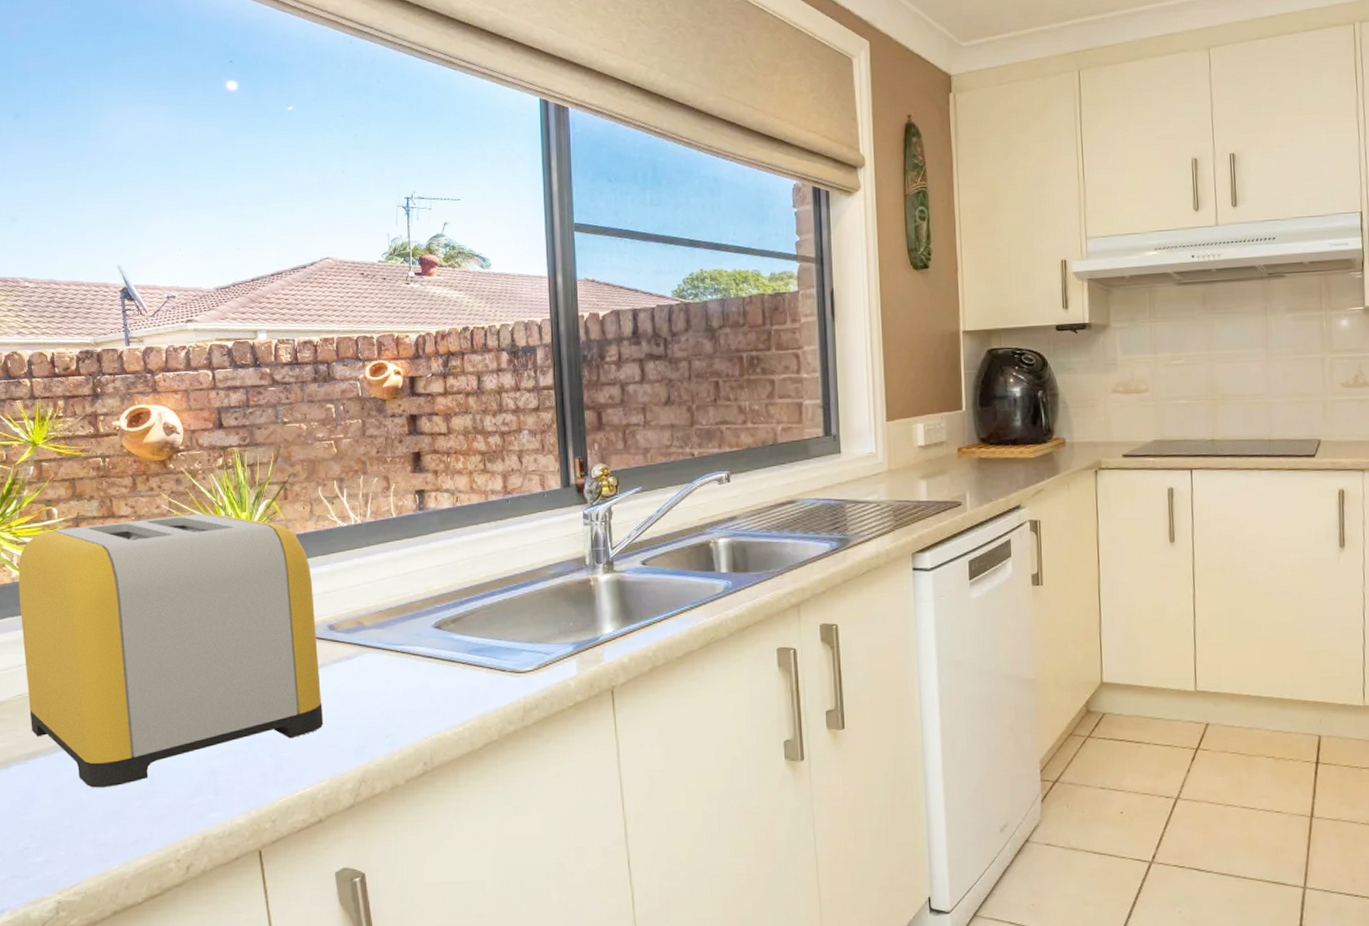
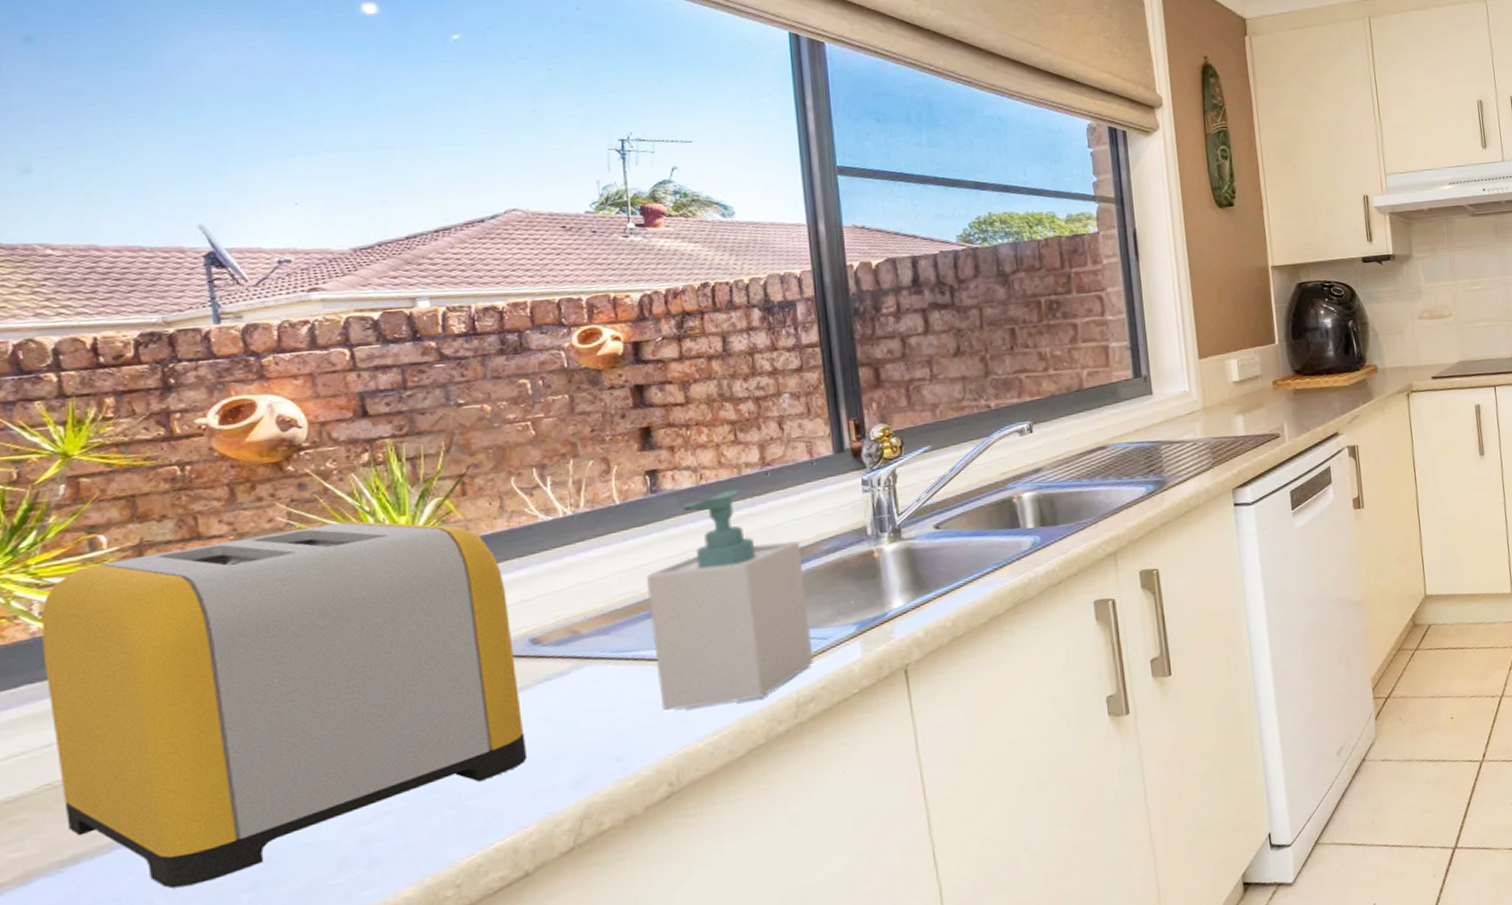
soap bottle: none [413,512,538,701] -> present [645,489,814,711]

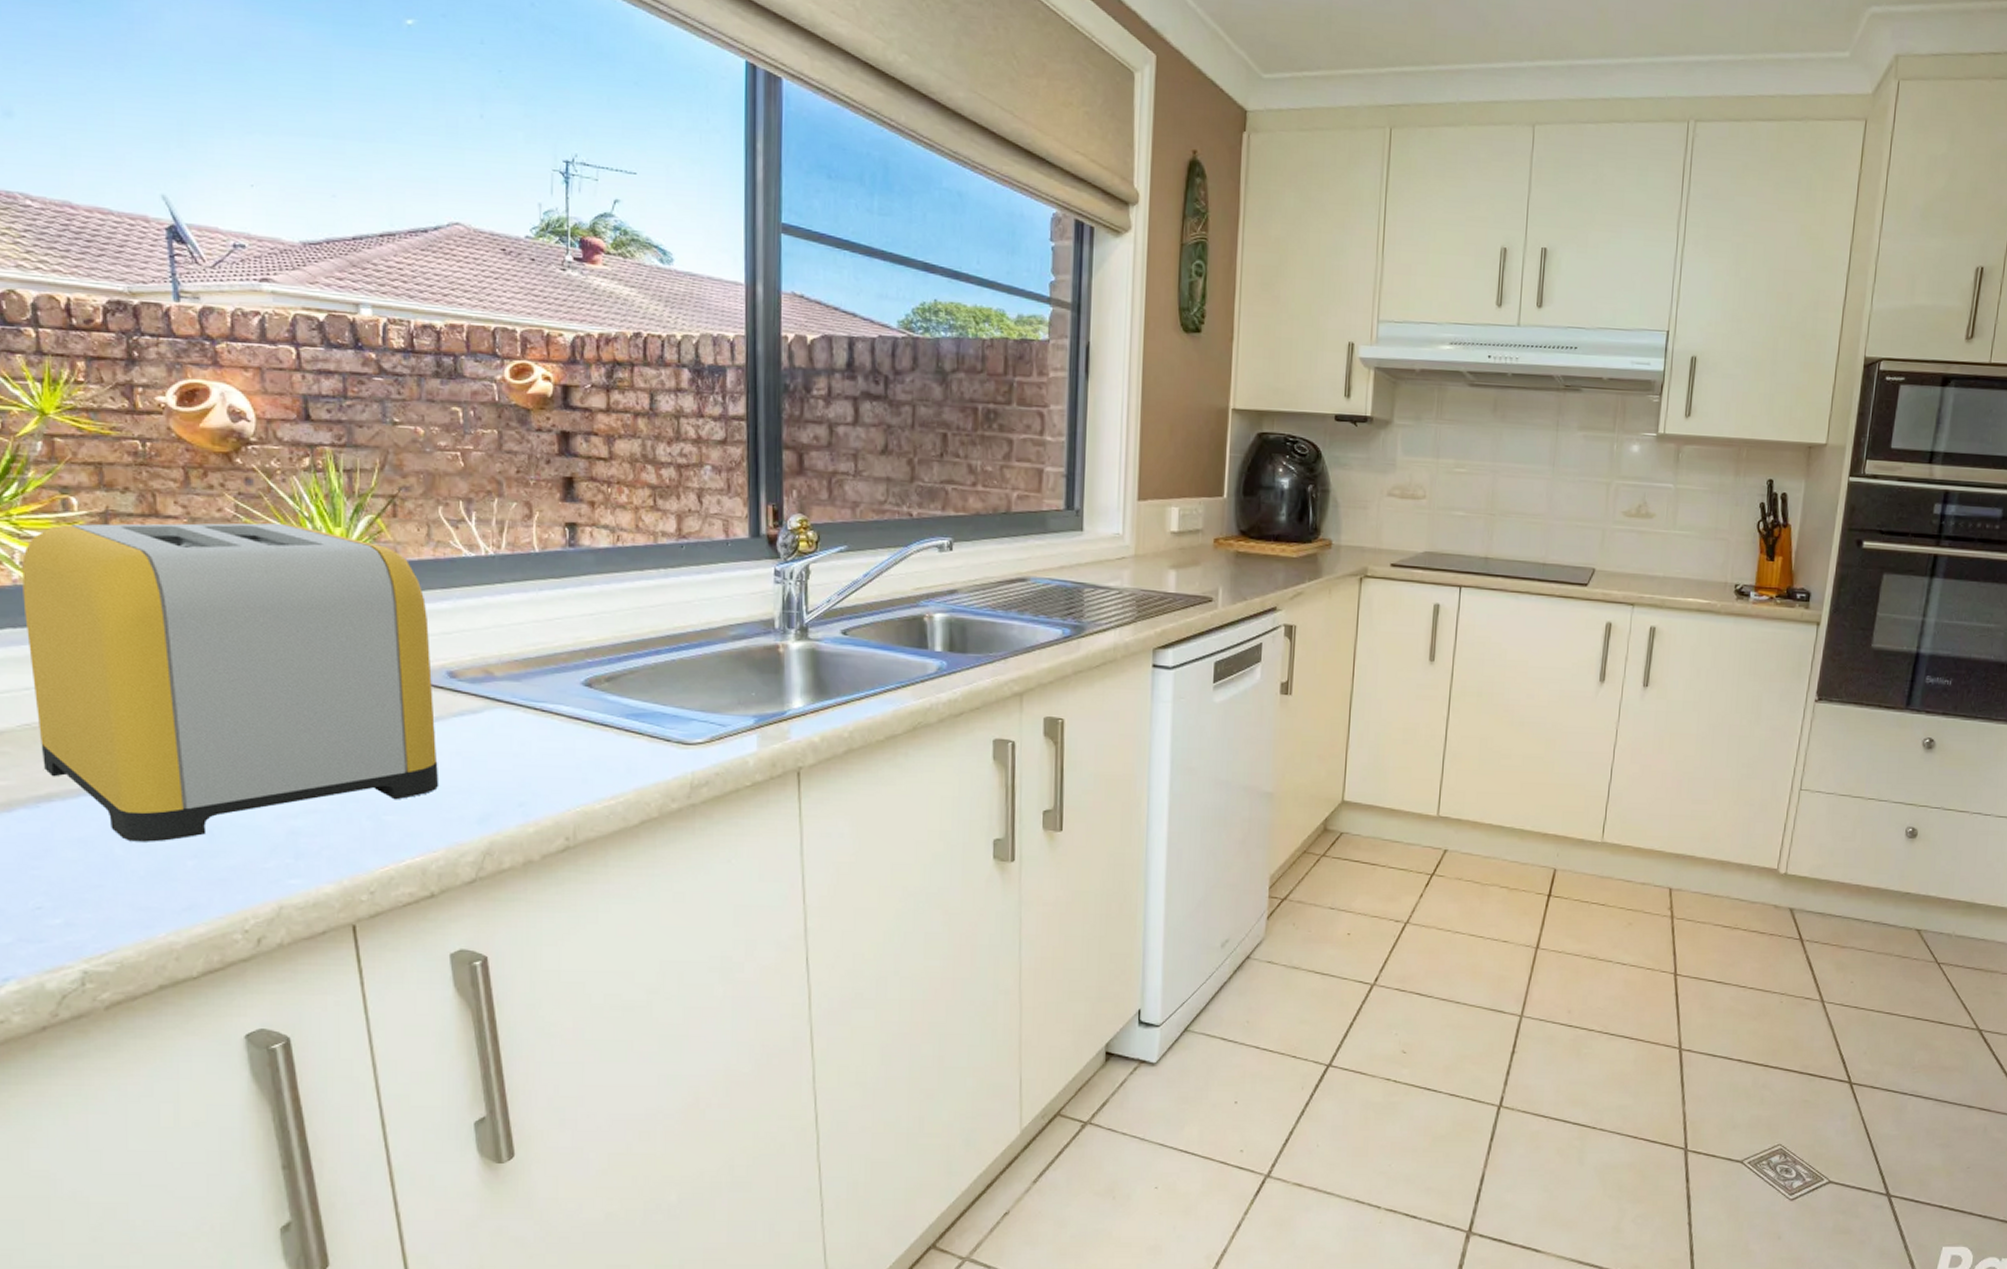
soap bottle: present [645,489,814,711] -> none [558,556,711,773]

